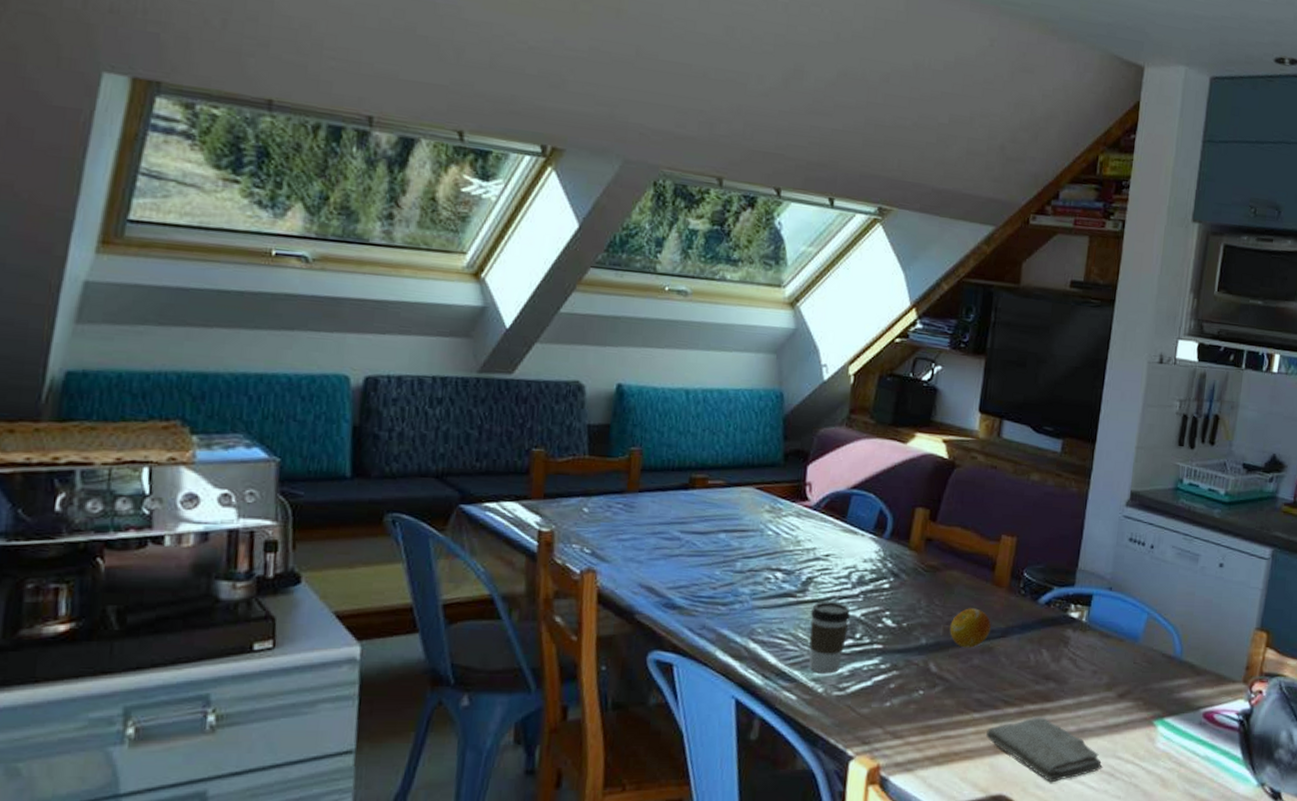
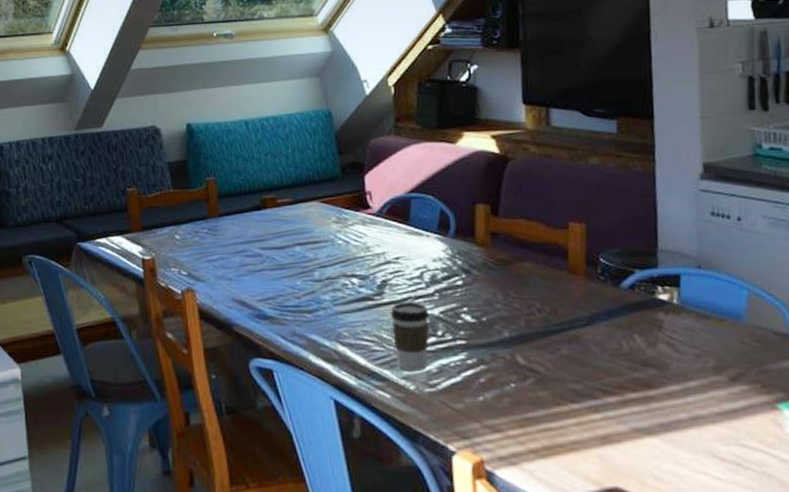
fruit: present [949,608,991,648] -> none [531,298,574,339]
washcloth: present [986,717,1103,783] -> none [589,405,726,474]

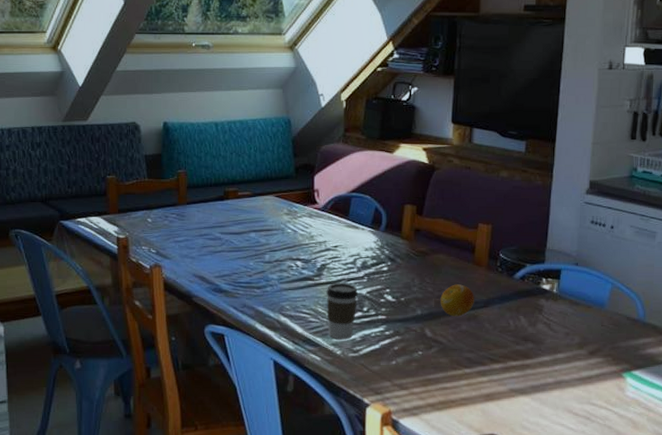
fruit: none [531,298,574,339] -> present [440,284,474,317]

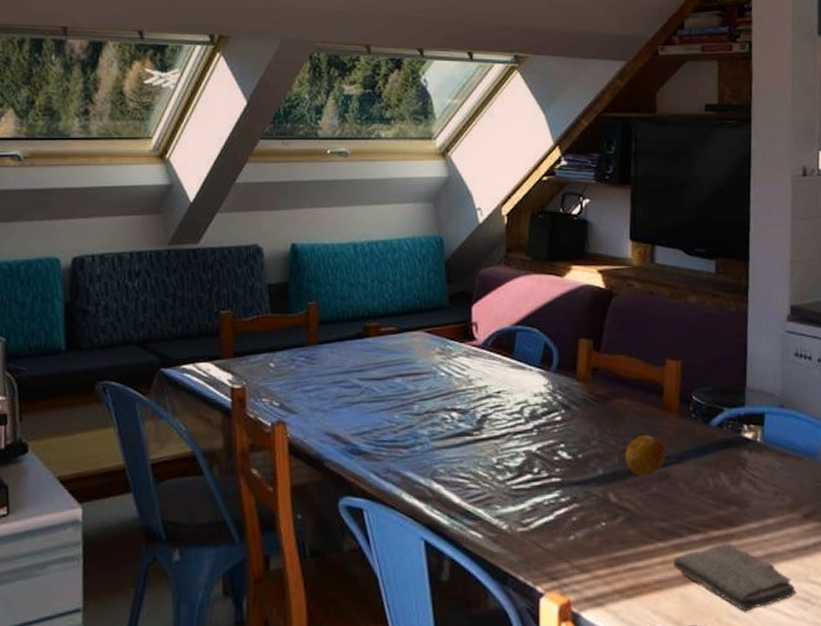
coffee cup: present [326,283,359,340] -> none [488,438,527,511]
washcloth: none [477,371,579,425] -> present [673,543,797,612]

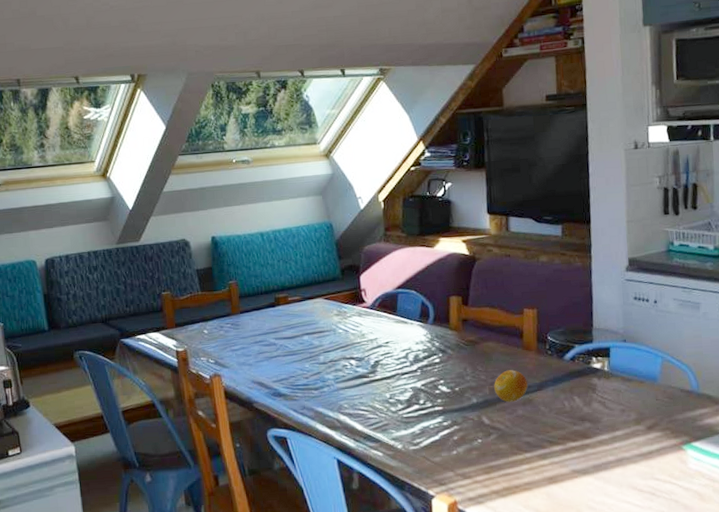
washcloth: present [673,543,797,612] -> none [539,451,644,504]

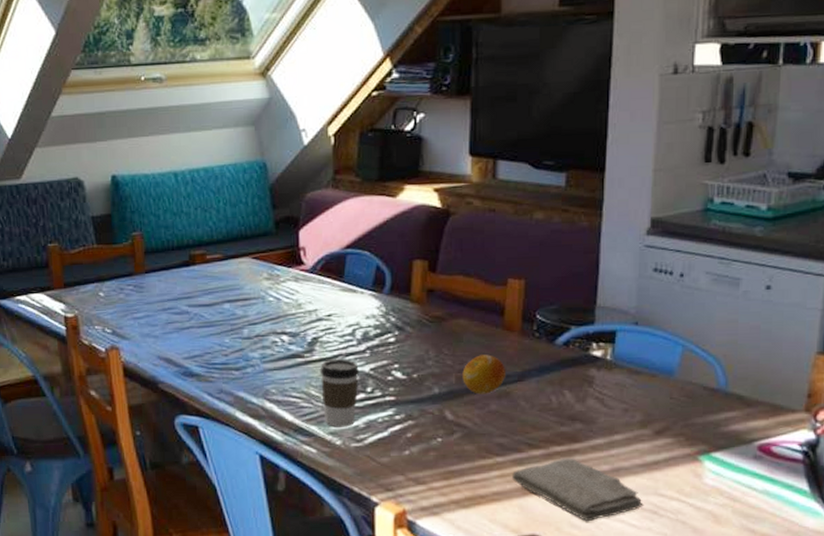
coffee cup: none [381,378,414,434] -> present [319,359,360,427]
washcloth: none [539,451,644,504] -> present [512,457,643,522]

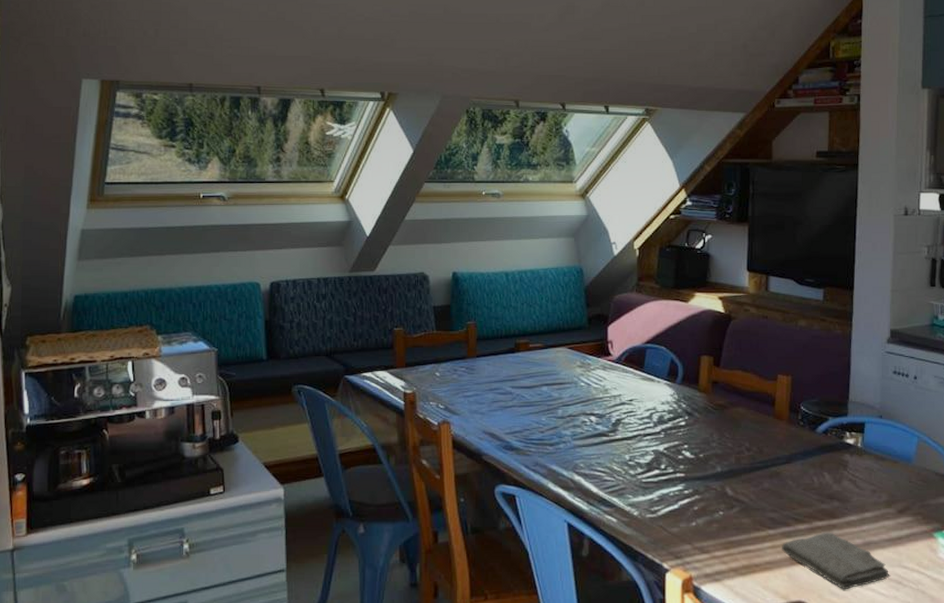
coffee cup: present [319,359,360,427] -> none [621,439,656,500]
fruit: present [462,354,505,394] -> none [741,439,776,474]

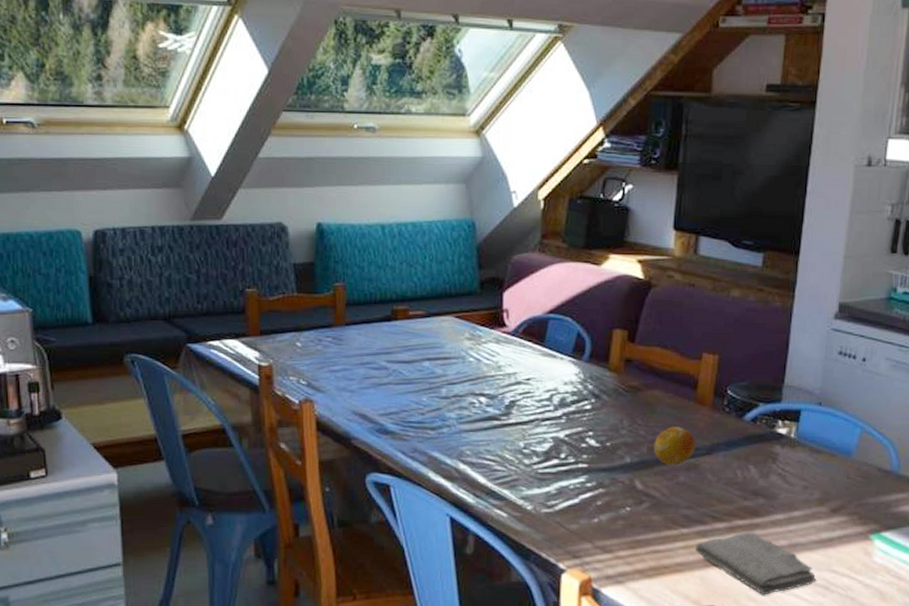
fruit: none [741,439,776,474] -> present [654,426,695,466]

